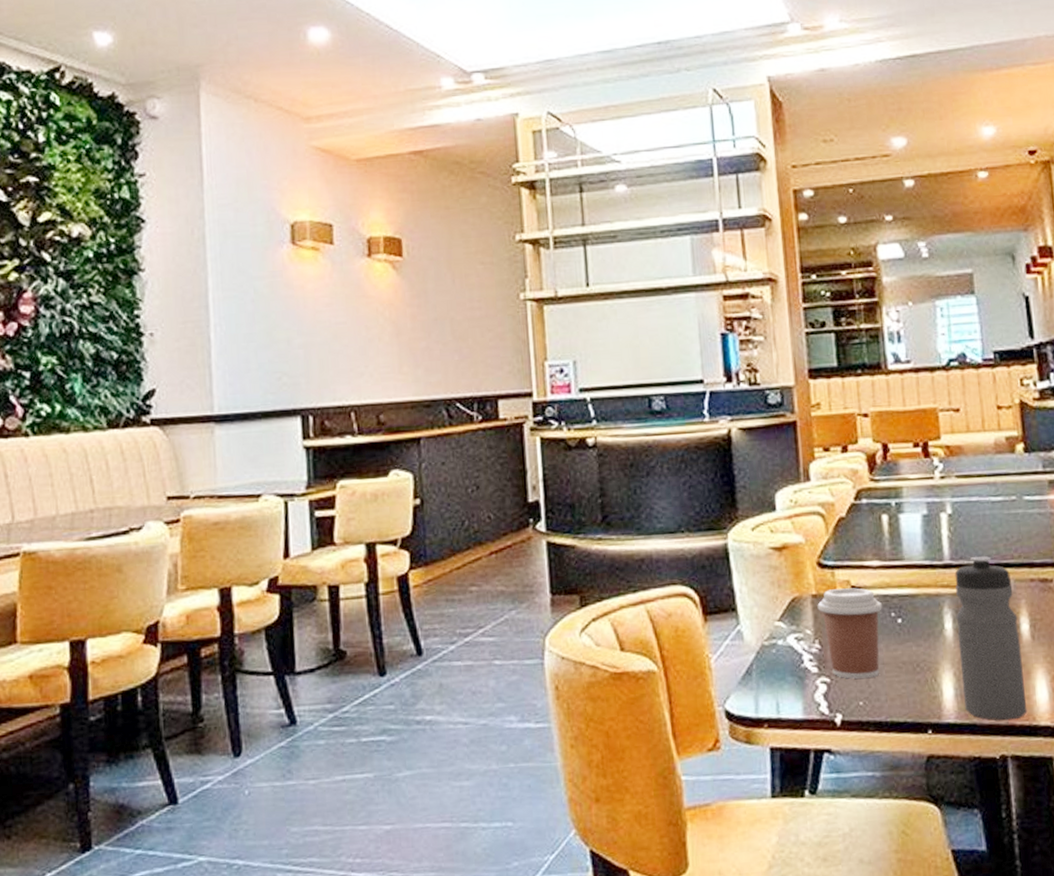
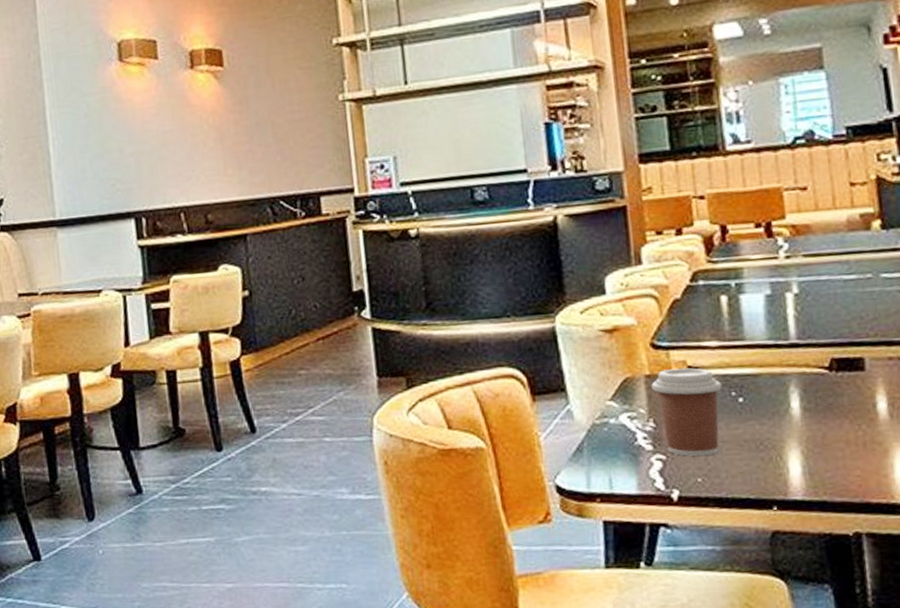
water bottle: present [954,555,1028,721] -> none [802,334,885,499]

